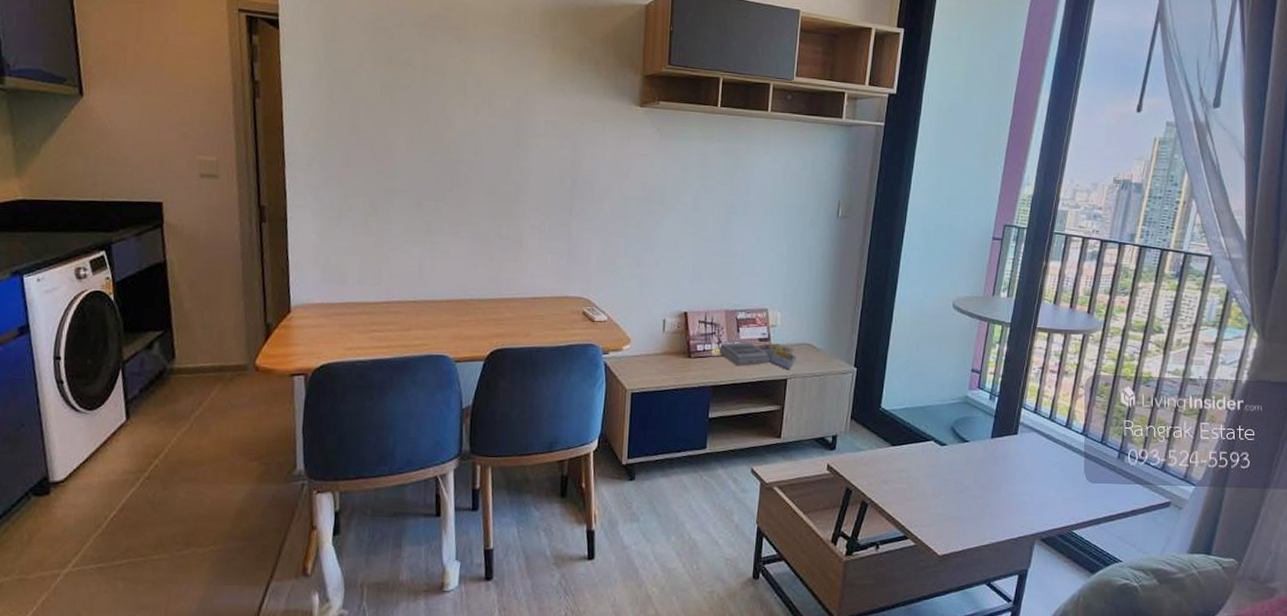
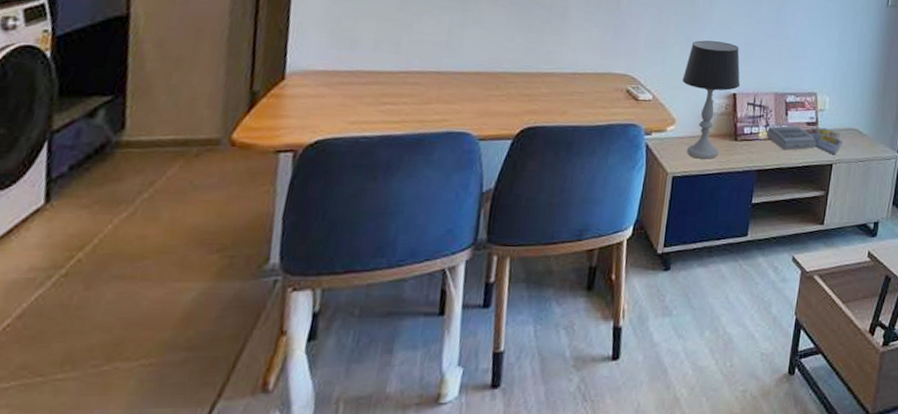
table lamp: none [634,261,691,376] -> present [682,40,741,159]

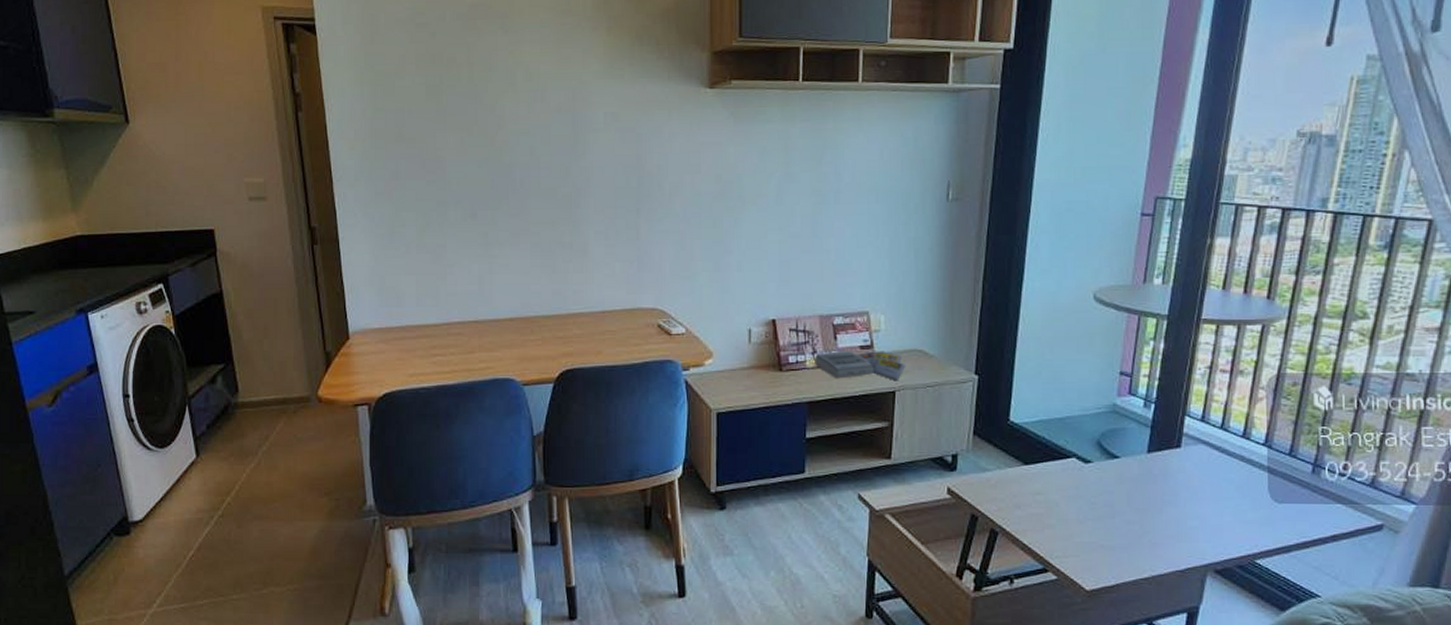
table lamp: present [682,40,741,159] -> none [715,263,779,393]

